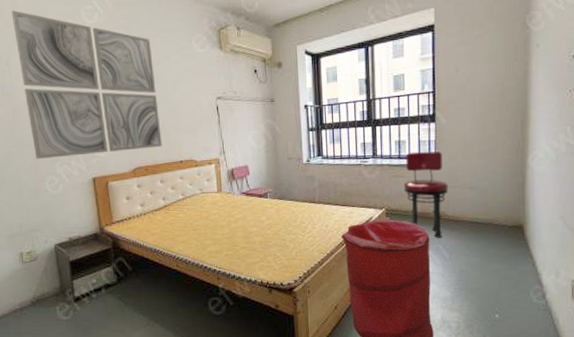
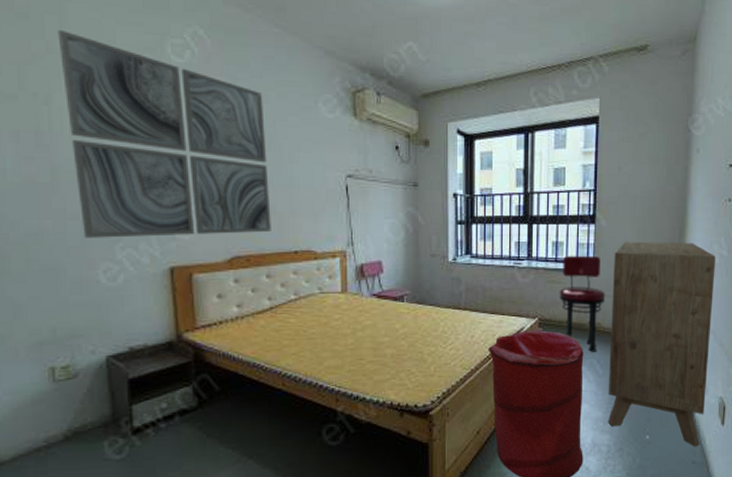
dresser: none [455,133,562,327] -> present [608,241,716,447]

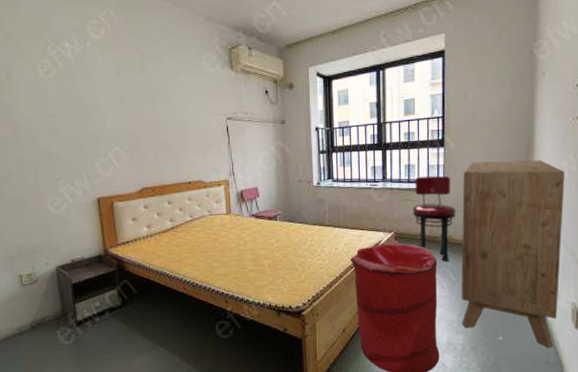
wall art: present [57,30,271,238] -> none [12,22,170,178]

